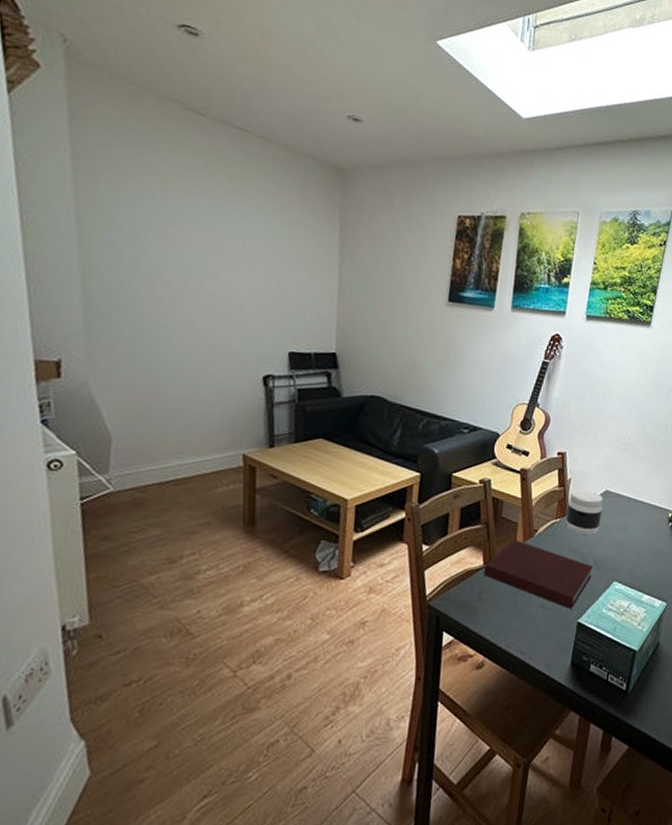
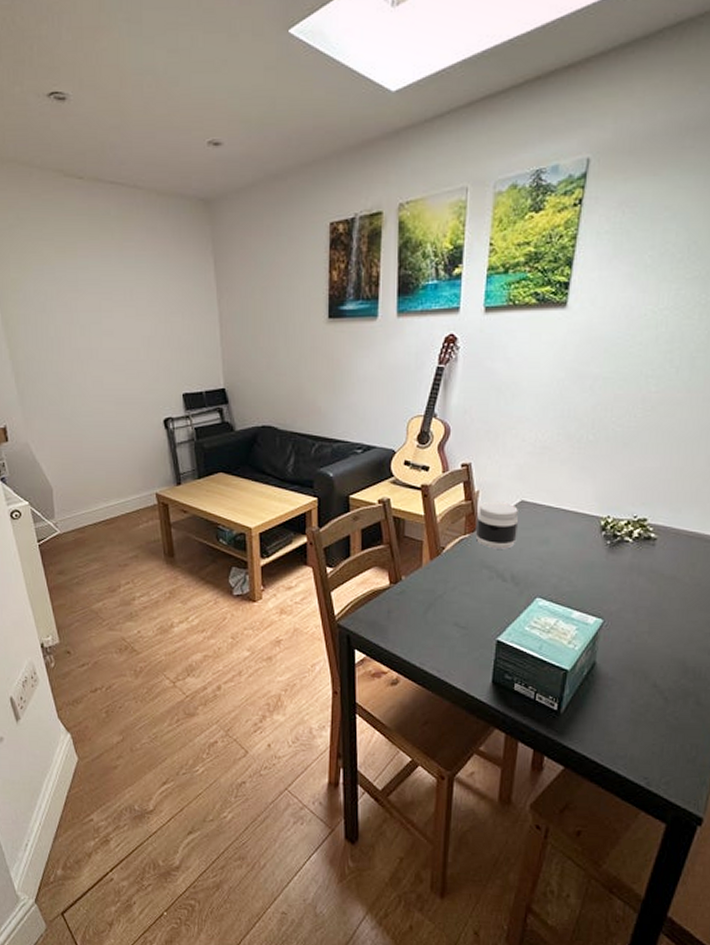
notebook: present [484,539,594,609] -> none [391,558,512,627]

